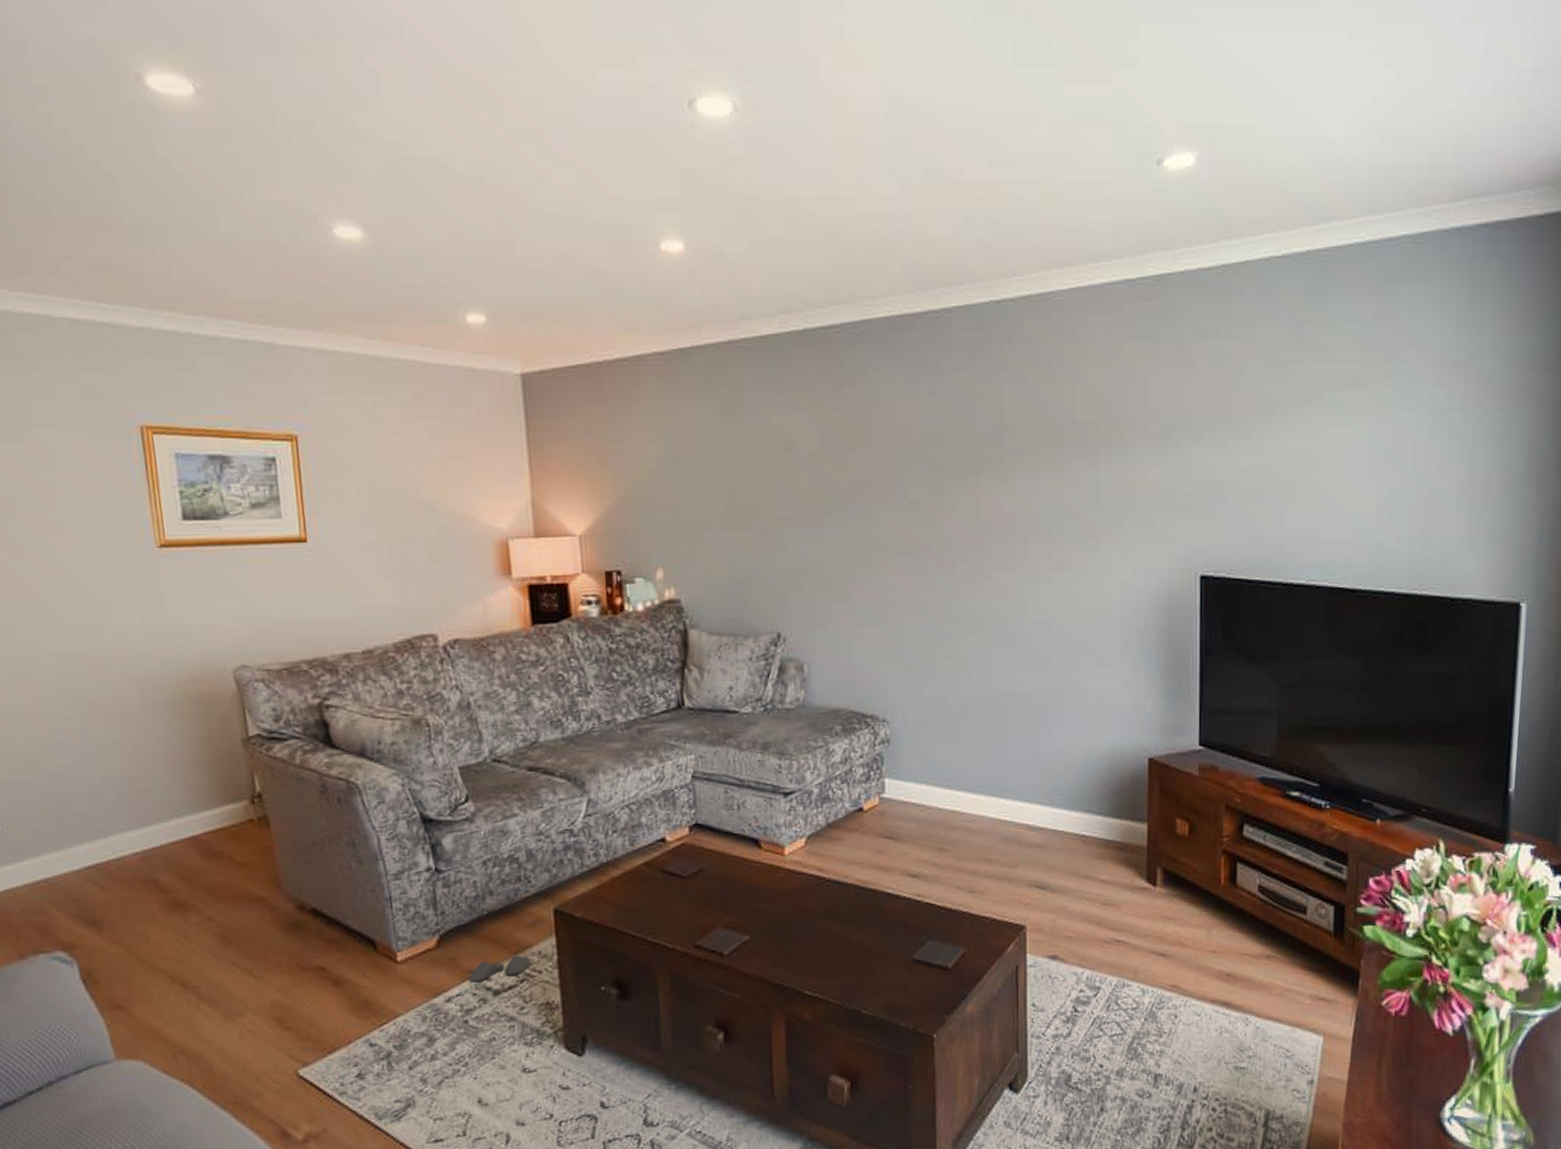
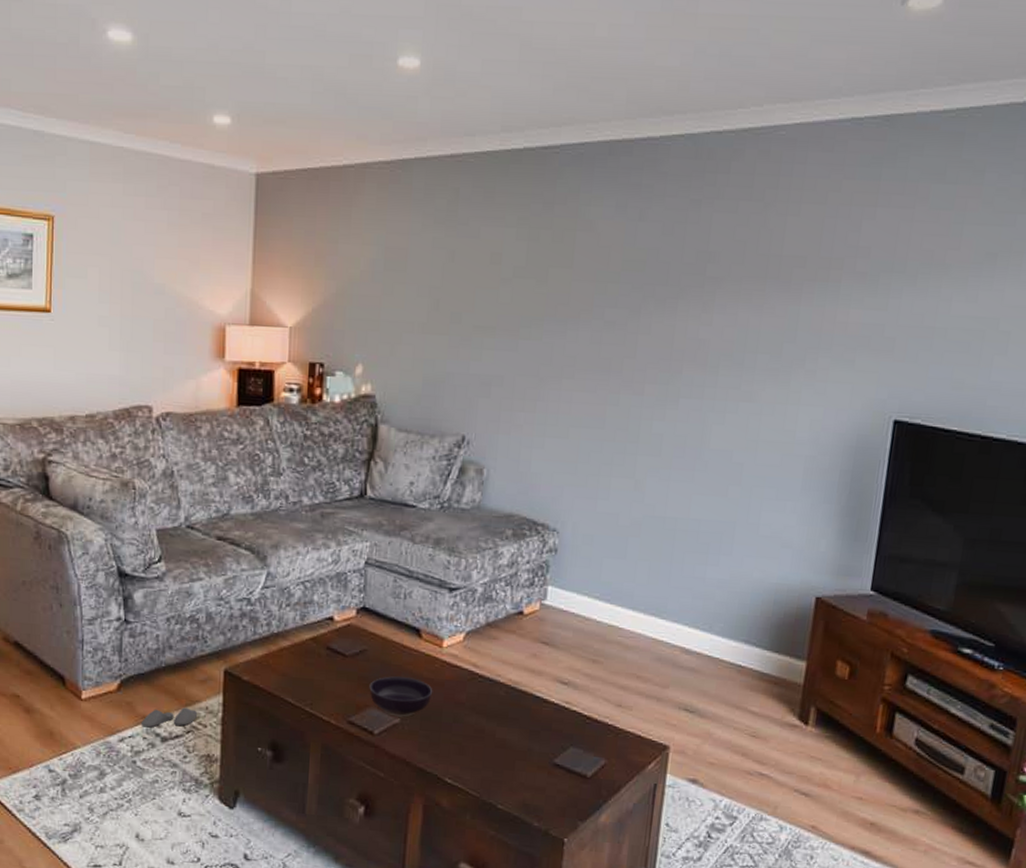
bowl: none [712,891,781,934] -> present [369,676,433,717]

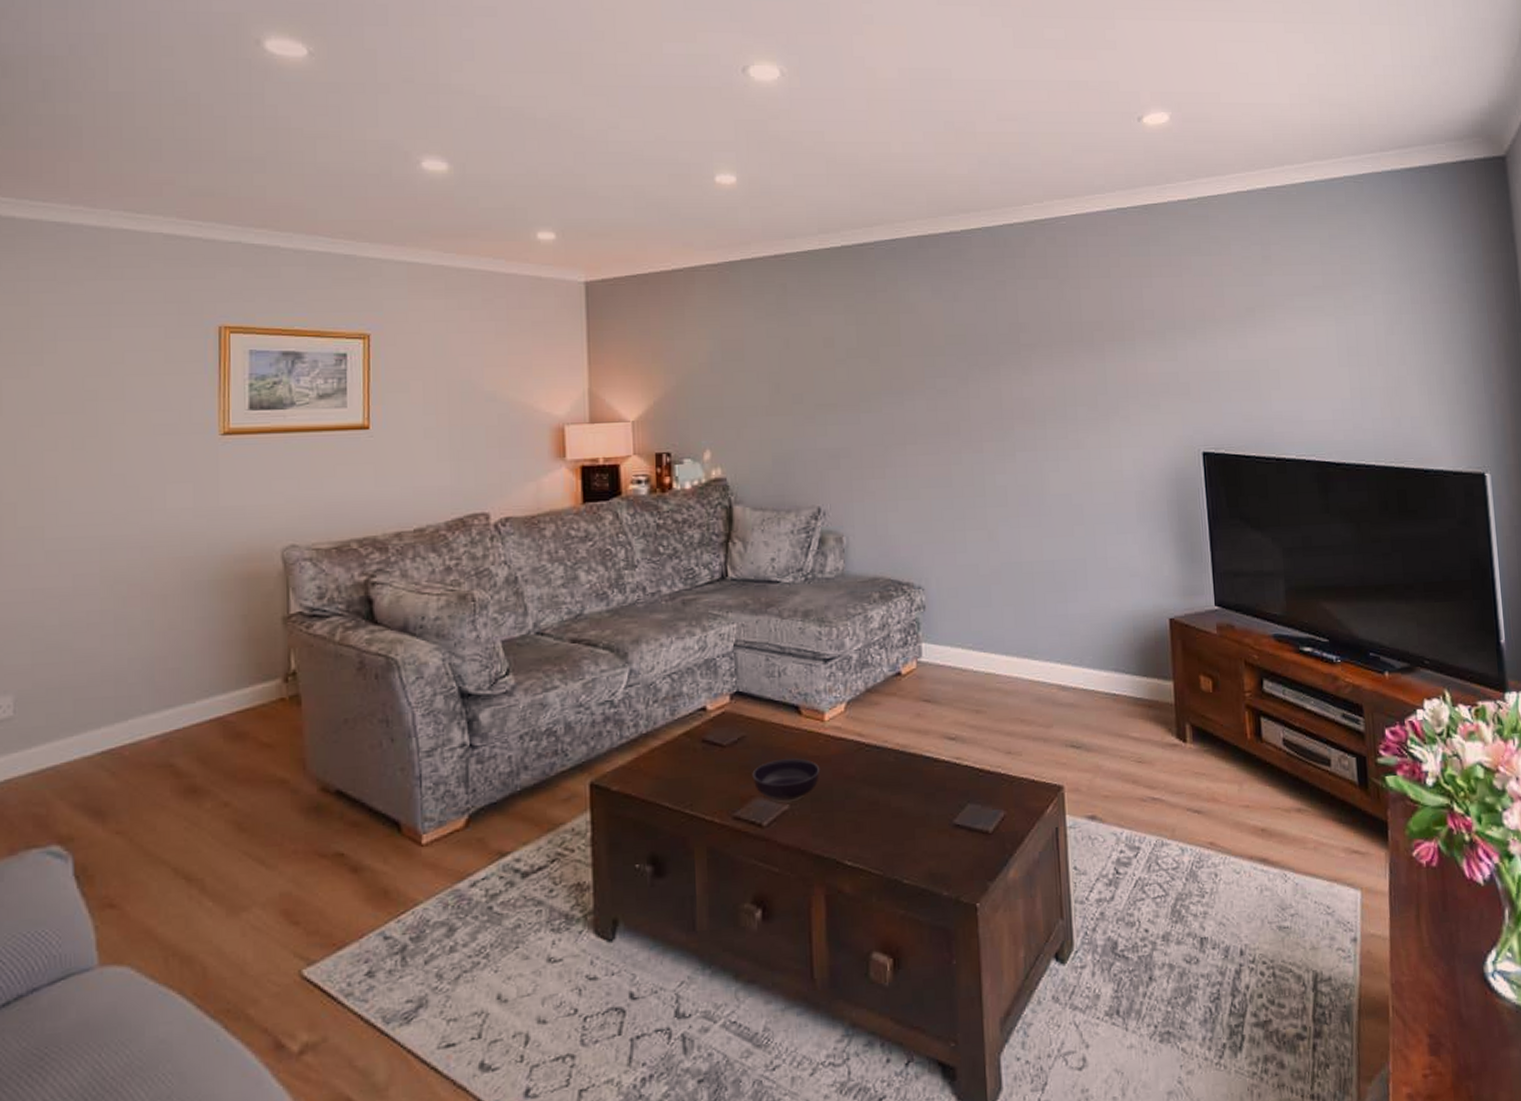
slippers: present [140,707,198,728] -> none [495,833,563,865]

